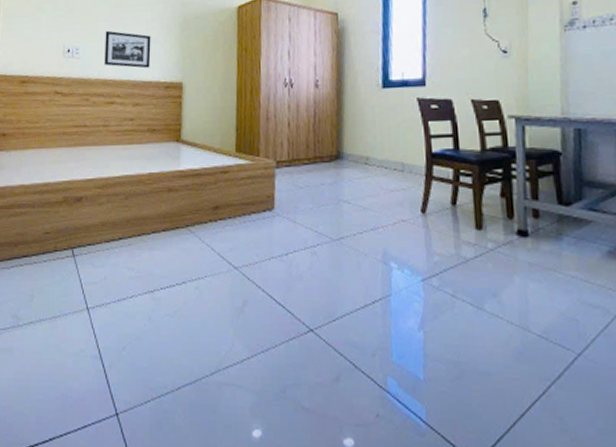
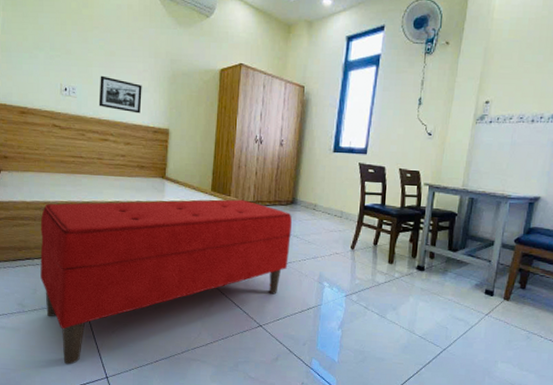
bench: none [38,159,340,397] -> present [40,199,292,365]

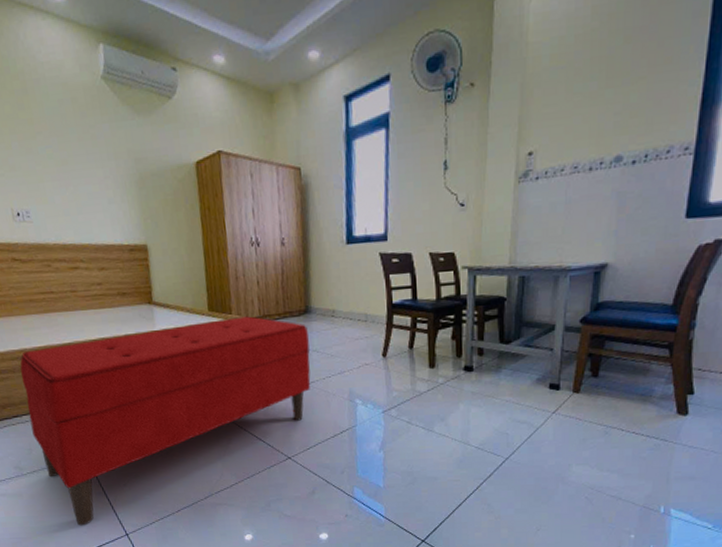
picture frame: present [98,75,142,114] -> none [55,191,110,231]

